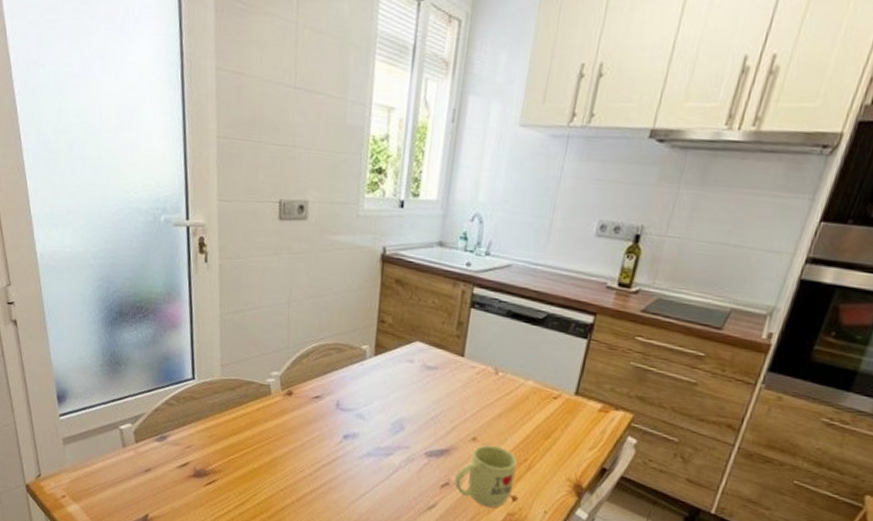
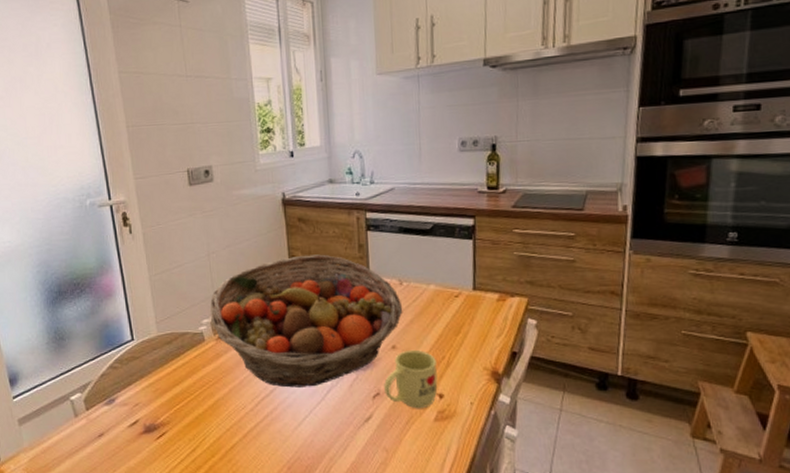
fruit basket: none [280,321,493,464] -> present [209,254,403,388]

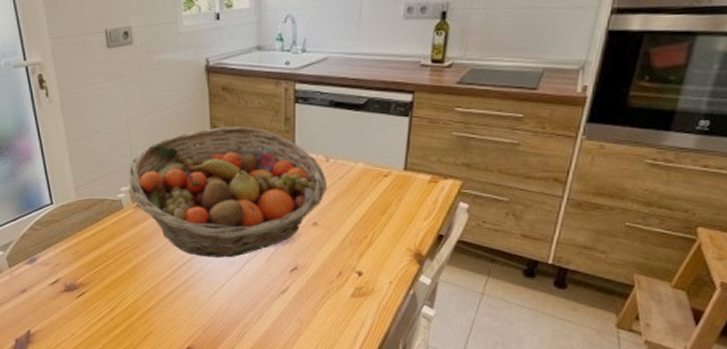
mug: present [384,349,438,409] -> none [302,227,358,285]

